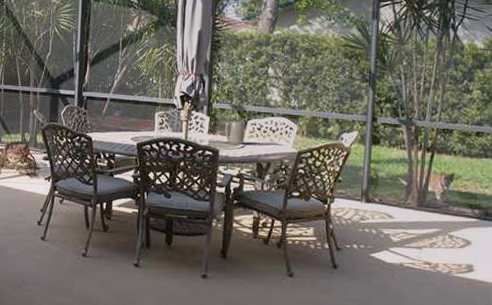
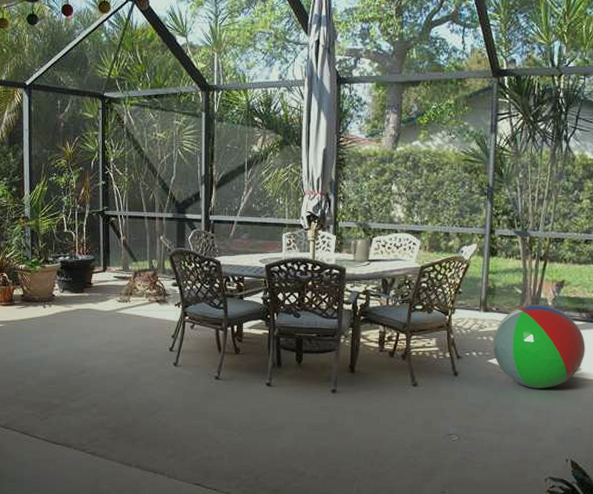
beach ball: none [376,197,479,289] -> present [493,305,586,388]

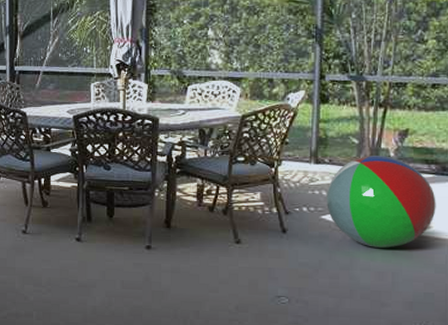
pitcher: present [350,239,371,263] -> none [163,87,186,112]

